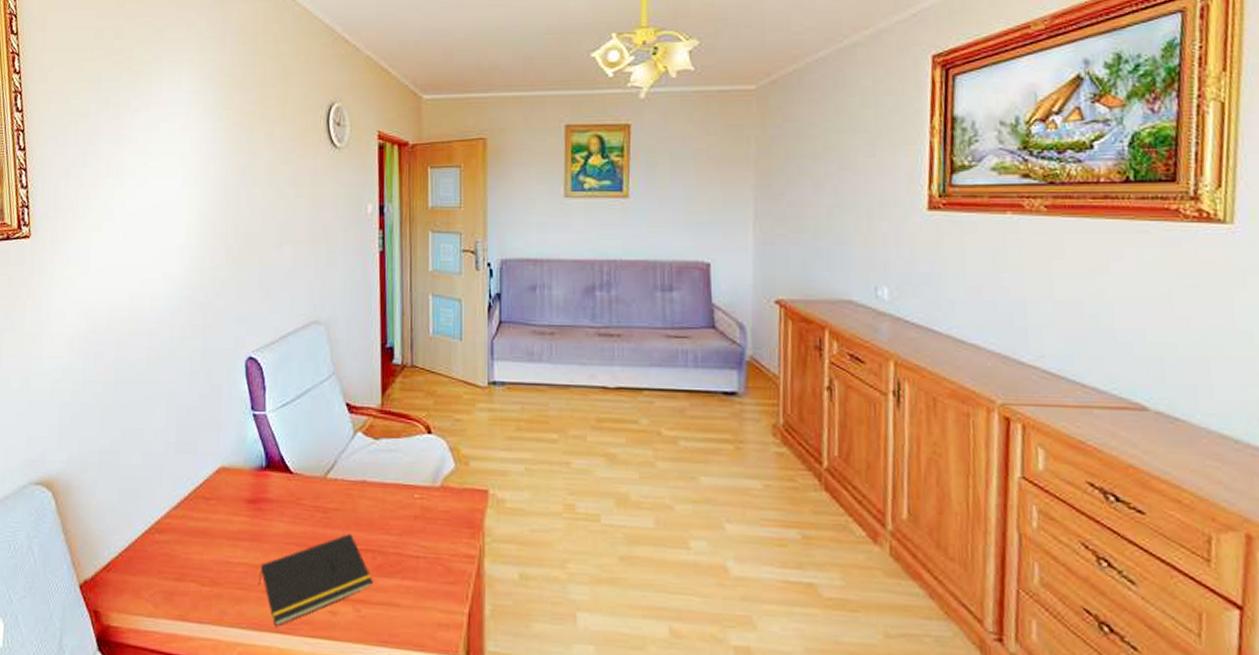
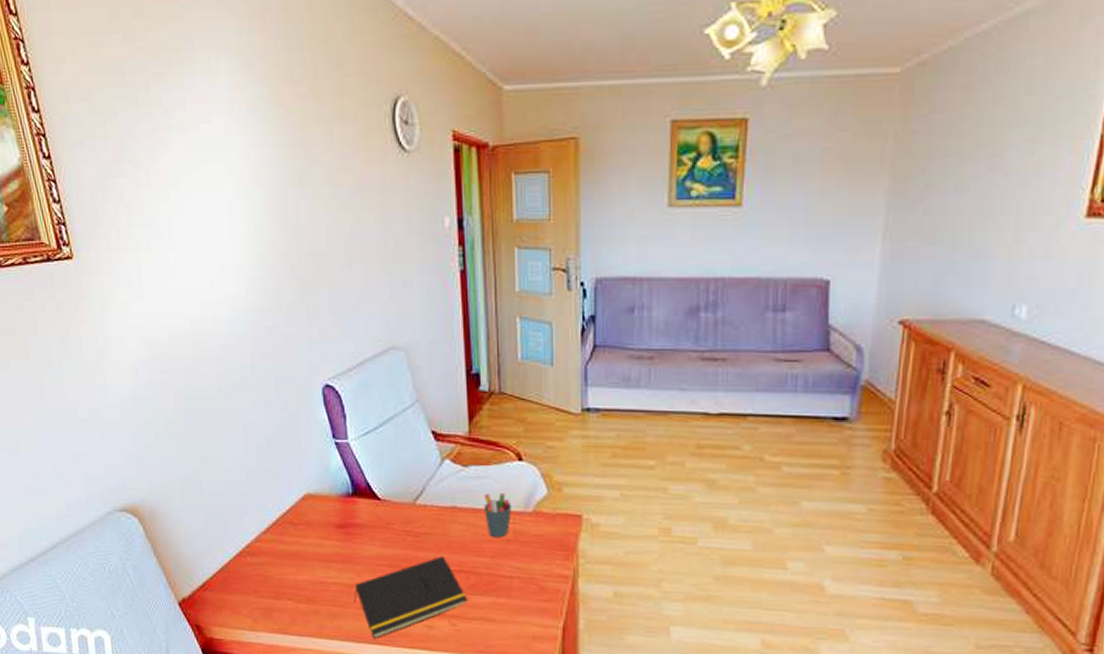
pen holder: none [393,467,421,515] -> present [484,493,512,538]

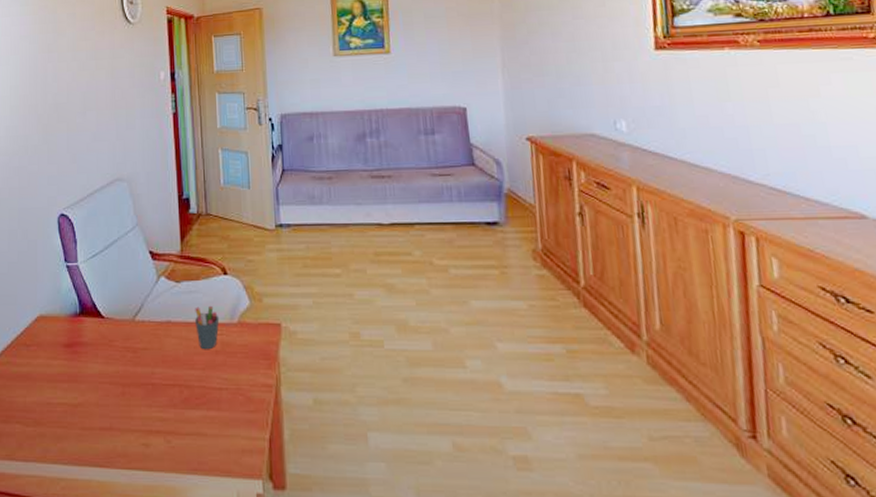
notepad: present [353,556,467,639] -> none [77,371,181,461]

